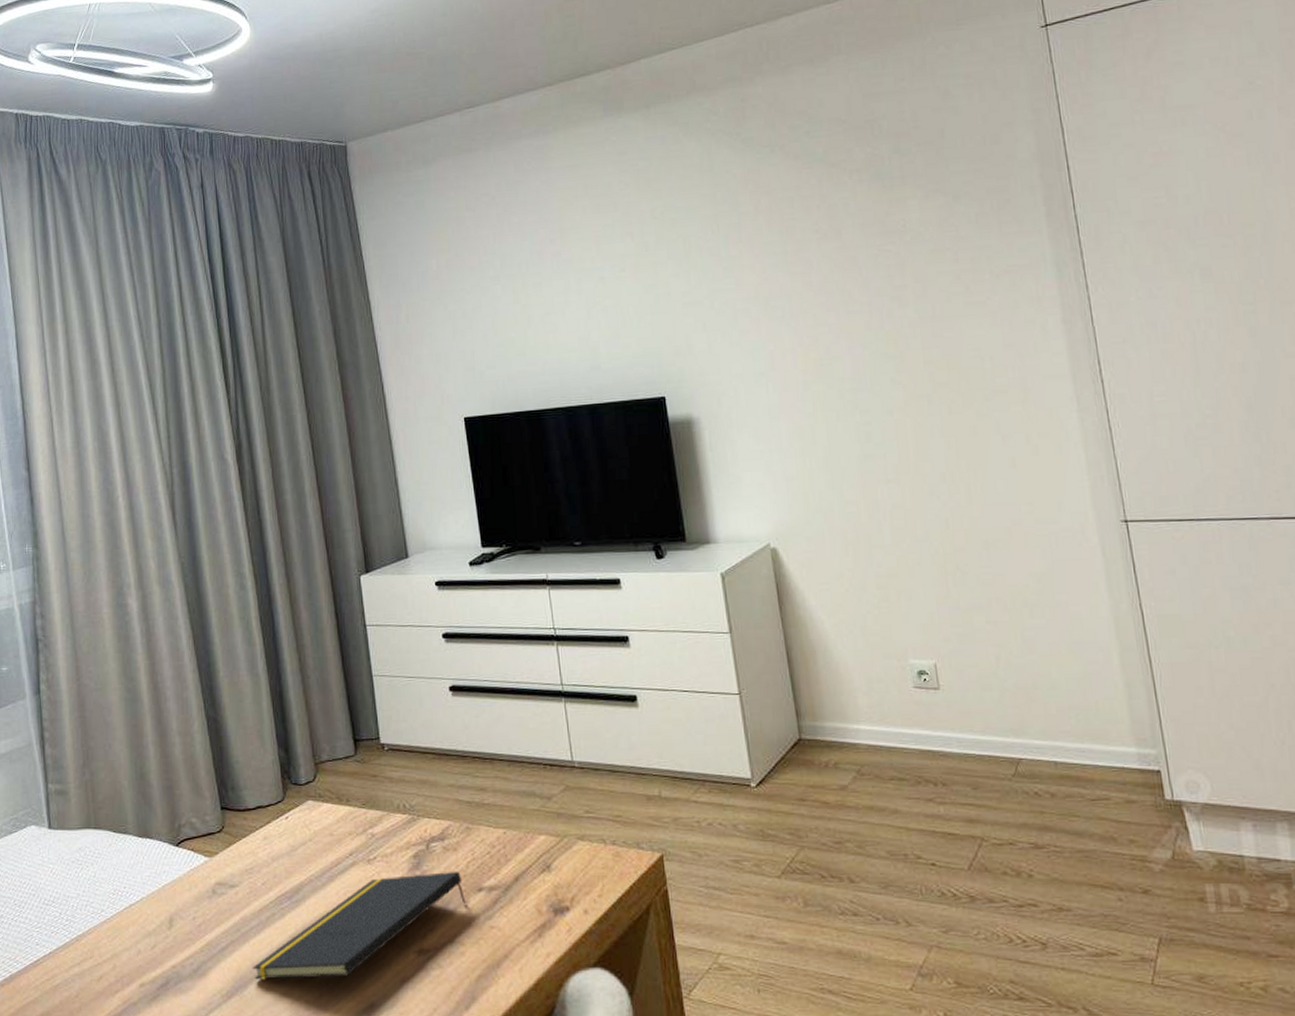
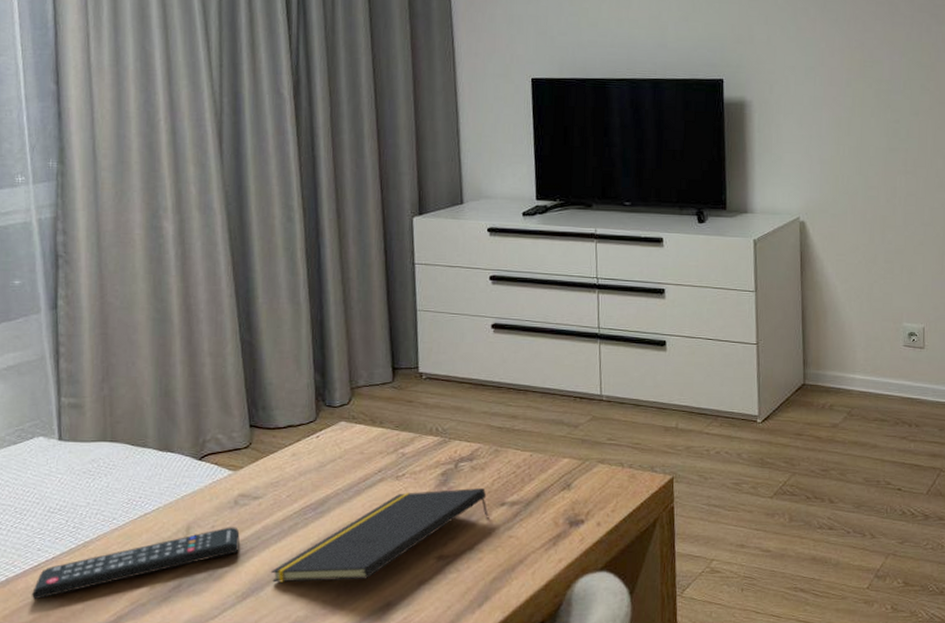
remote control: none [33,918,221,998] -> present [31,527,240,600]

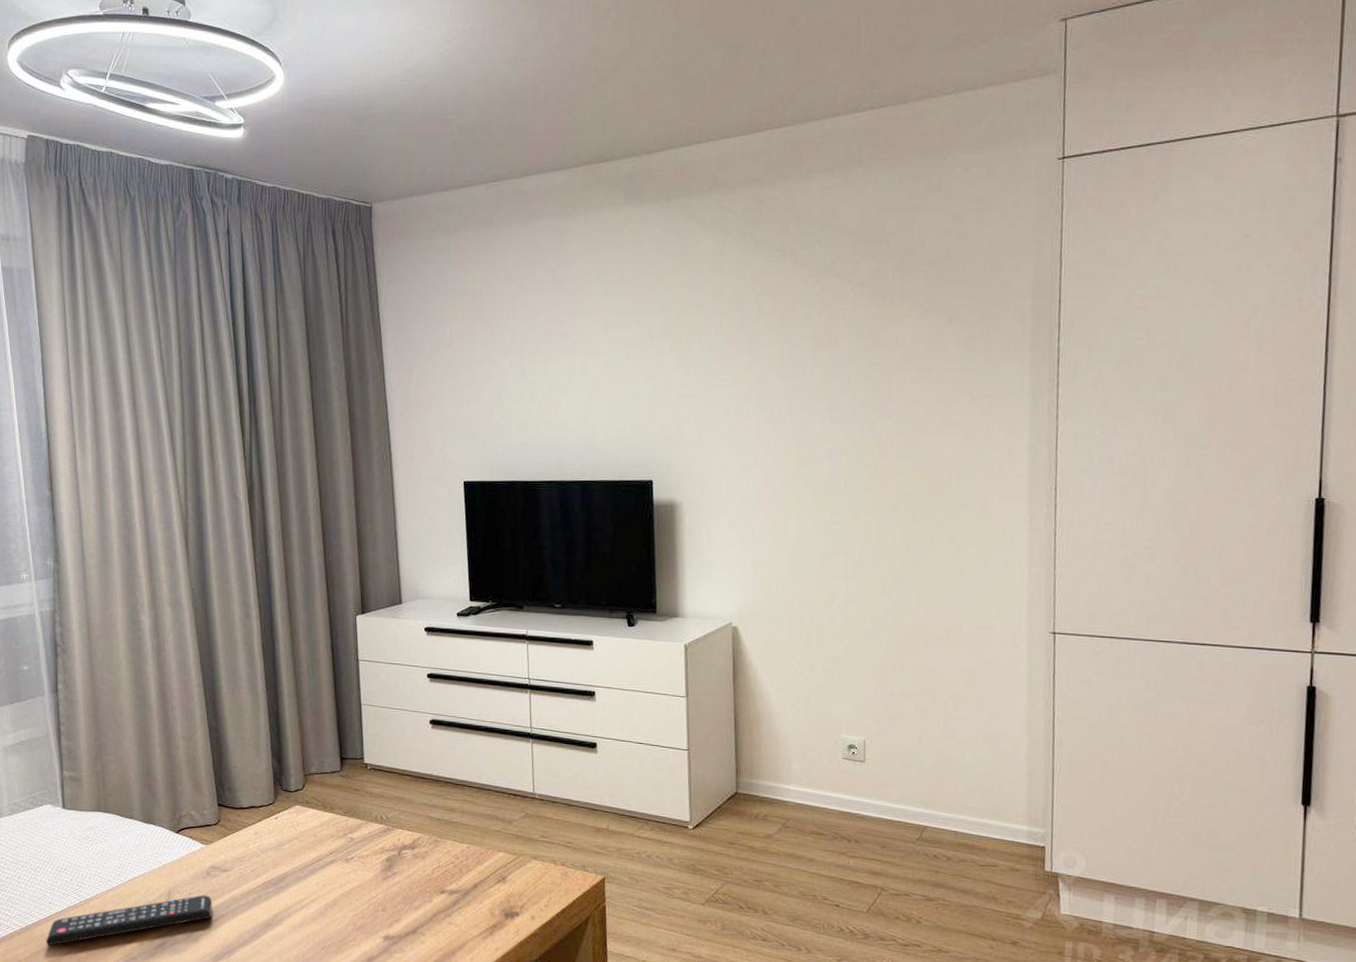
notepad: present [270,487,489,583] -> none [238,875,430,952]

